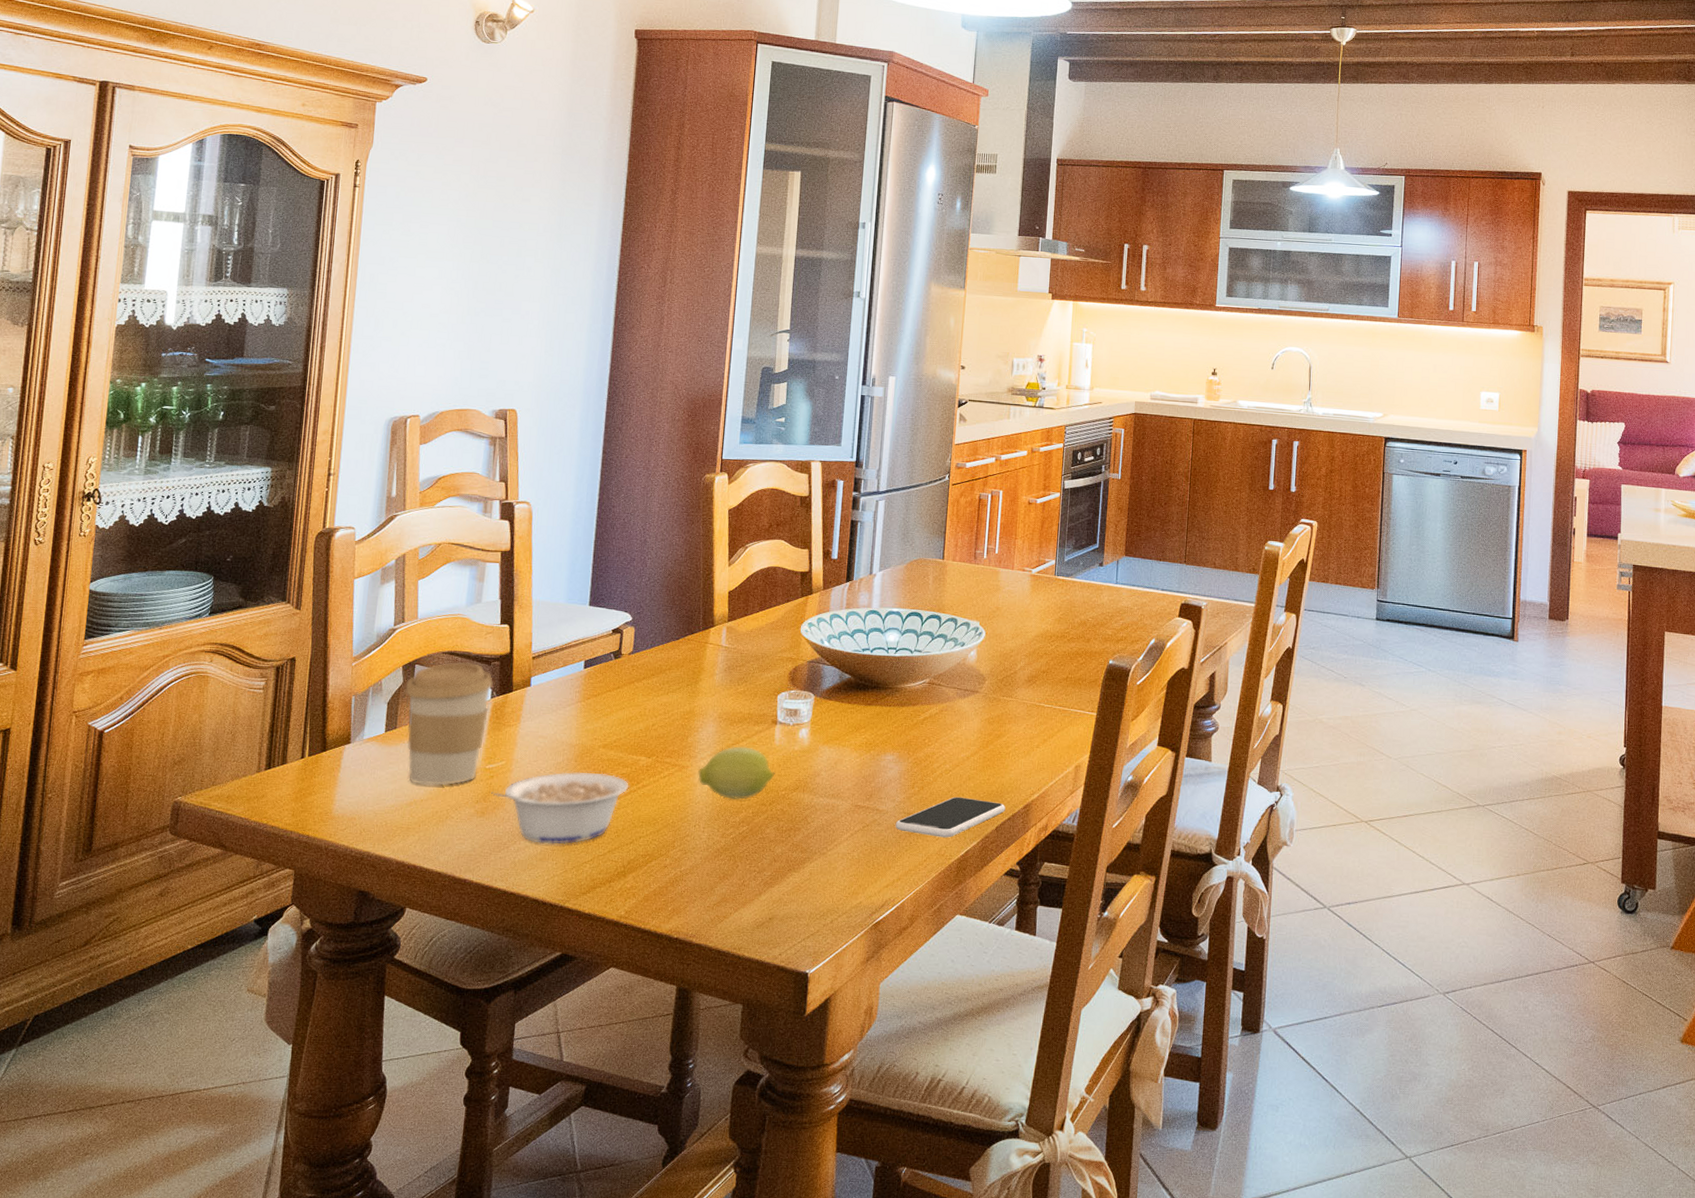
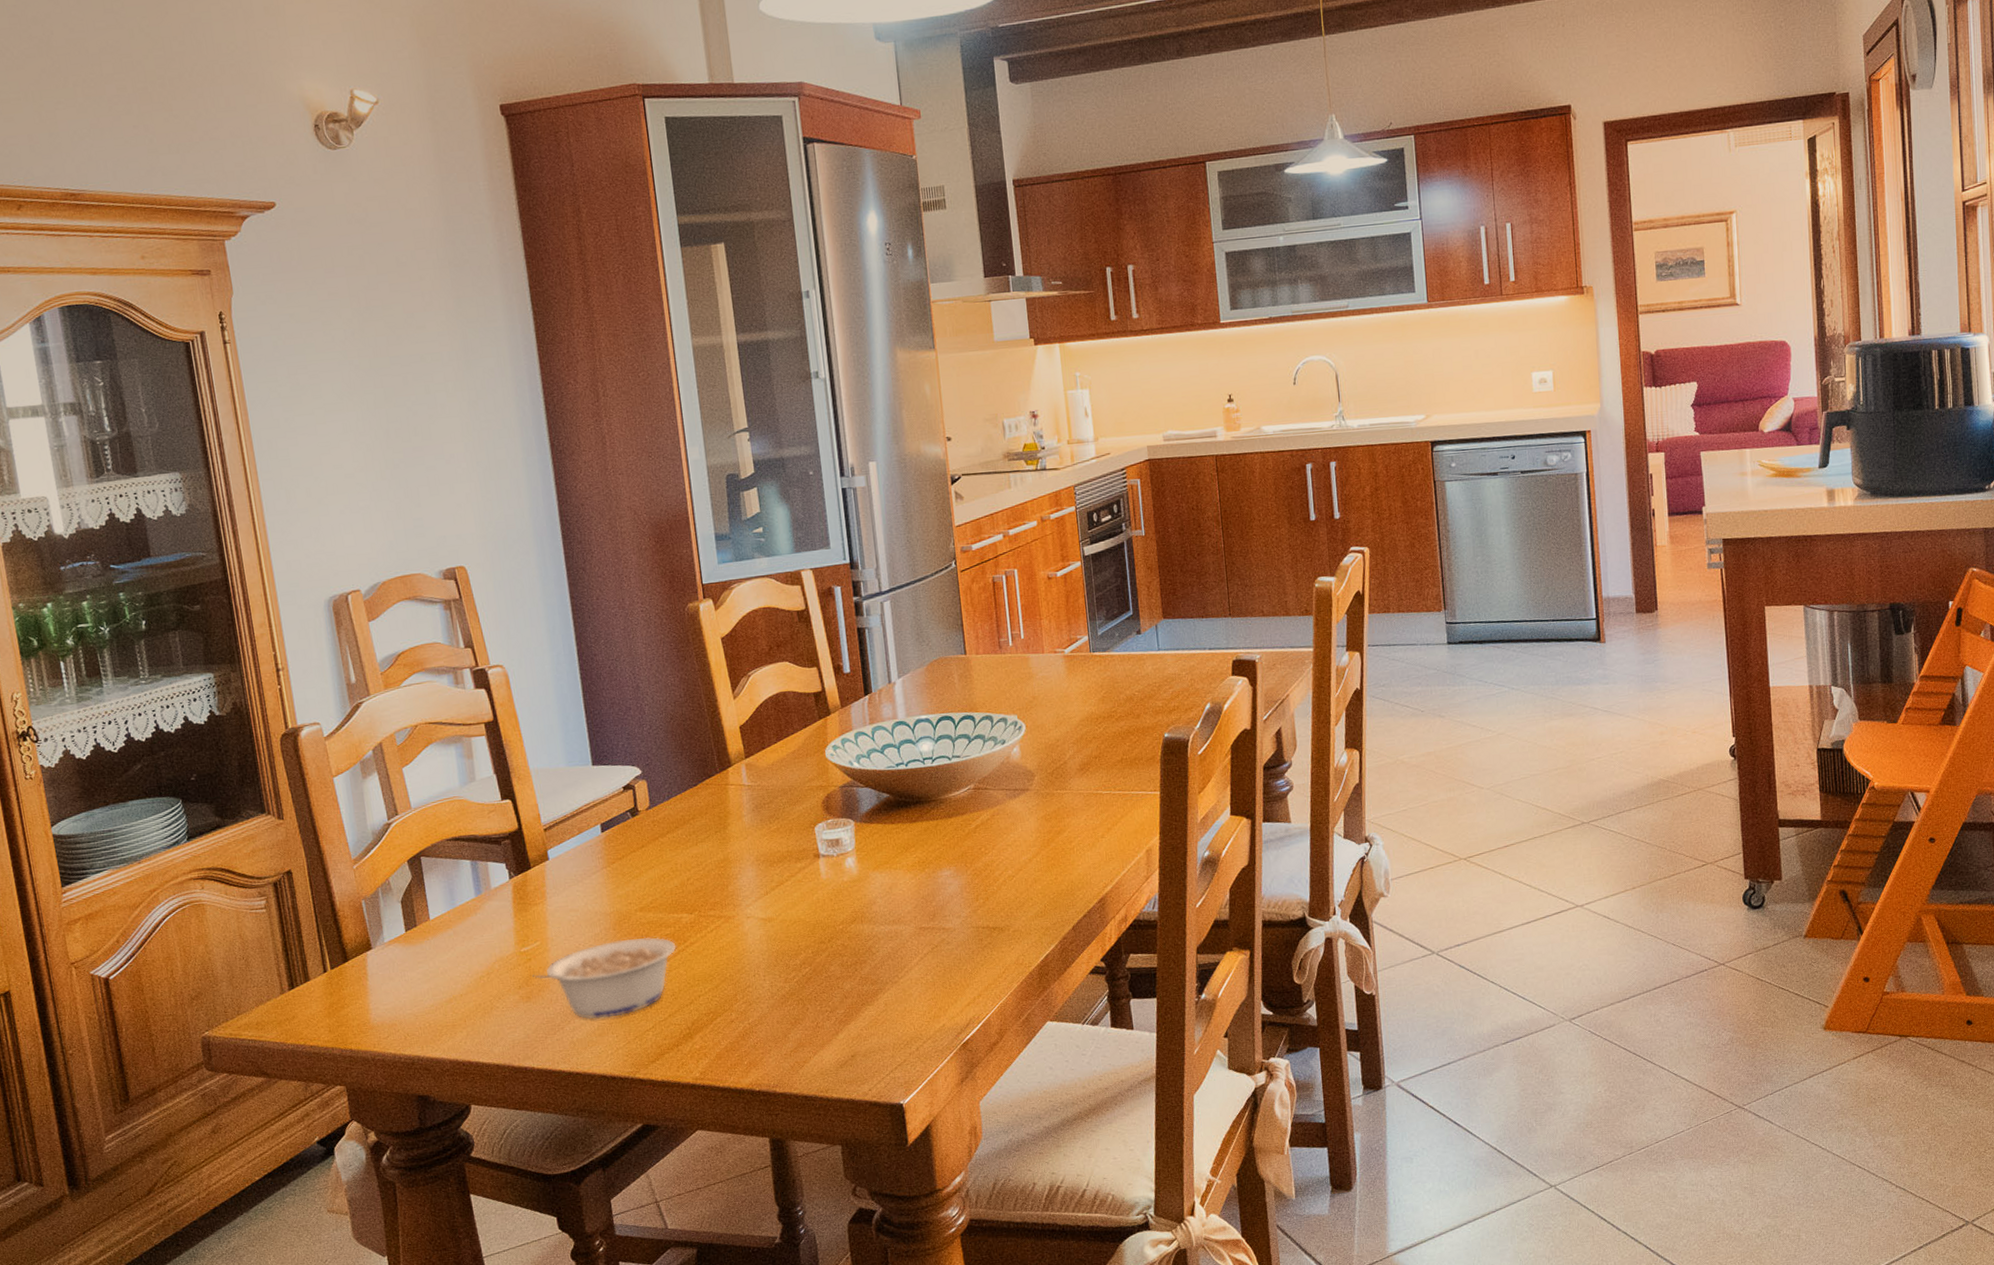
coffee cup: present [405,662,494,786] -> none [416,845,513,980]
fruit: present [697,746,775,800] -> none [745,885,829,943]
smartphone: present [895,796,1006,838] -> none [965,901,1080,947]

